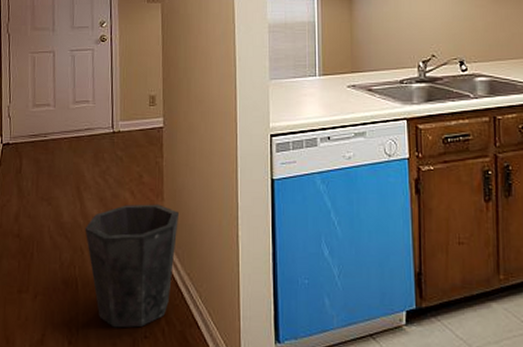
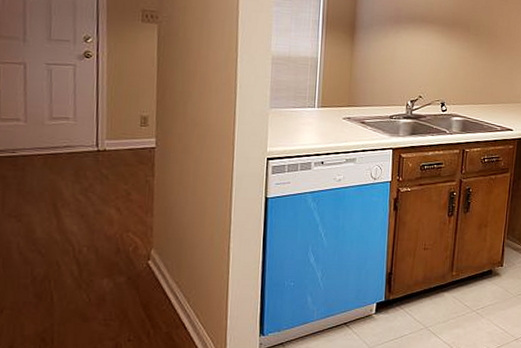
waste bin: present [85,204,179,328] -> none [62,220,169,335]

